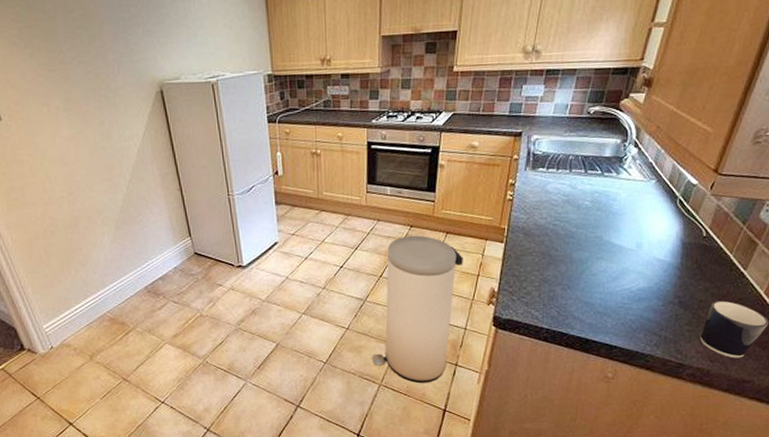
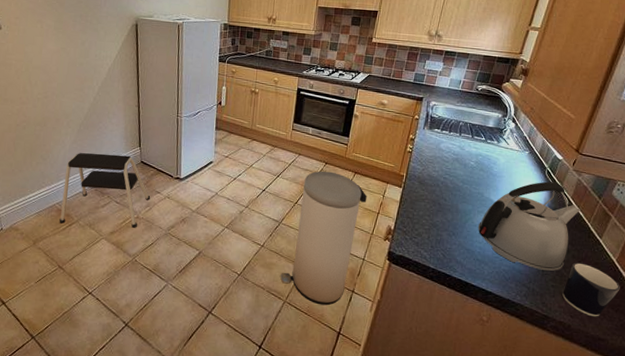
step stool: none [109,248,212,333] -> present [59,153,151,228]
kettle: none [597,212,721,315] -> present [477,181,581,271]

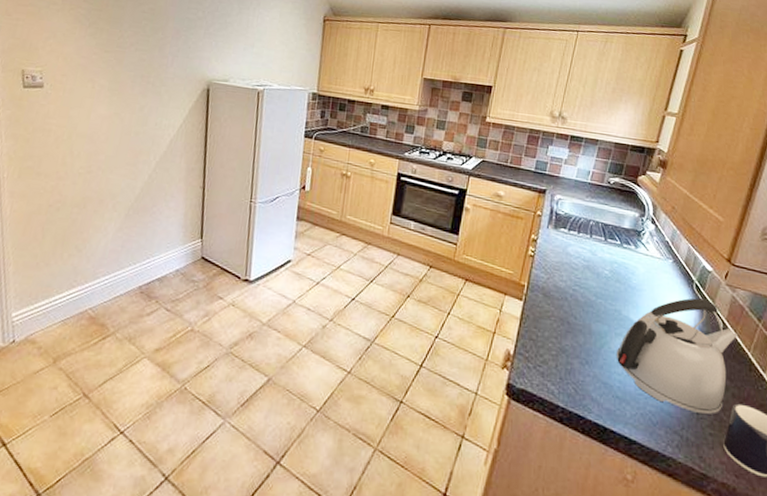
step stool: present [59,153,151,228] -> none [90,244,211,344]
pedal bin: present [280,170,367,306] -> none [371,276,480,456]

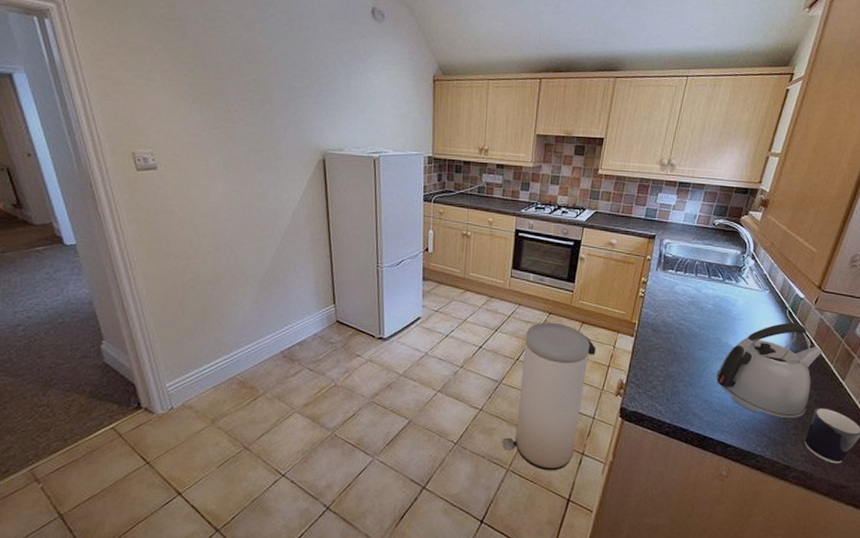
pedal bin: none [371,276,480,456] -> present [502,322,596,471]

